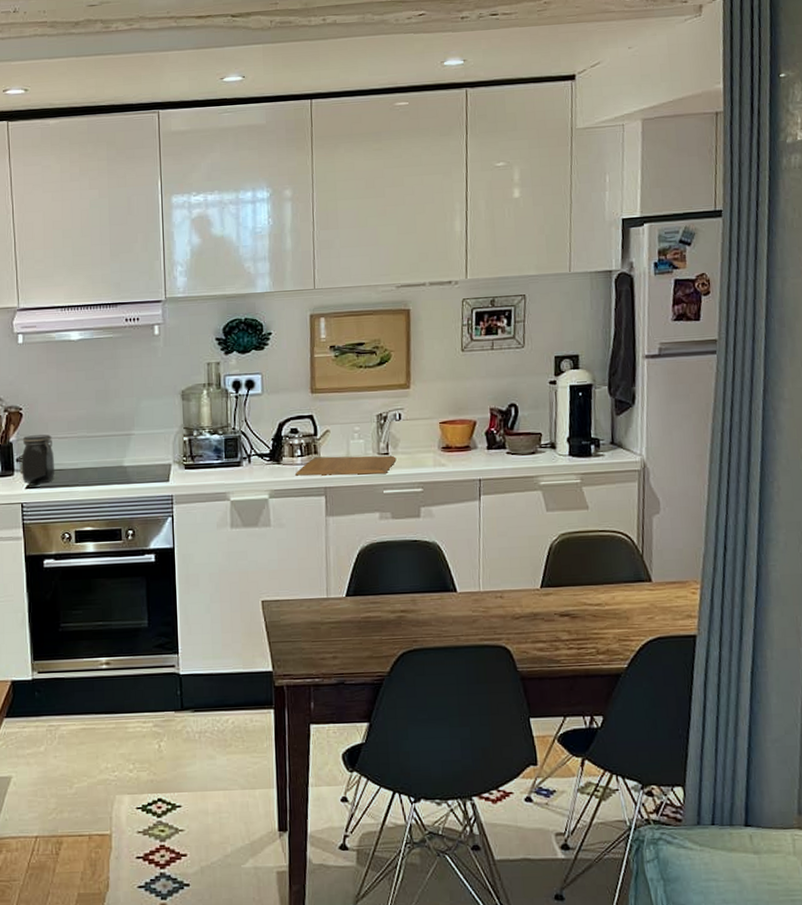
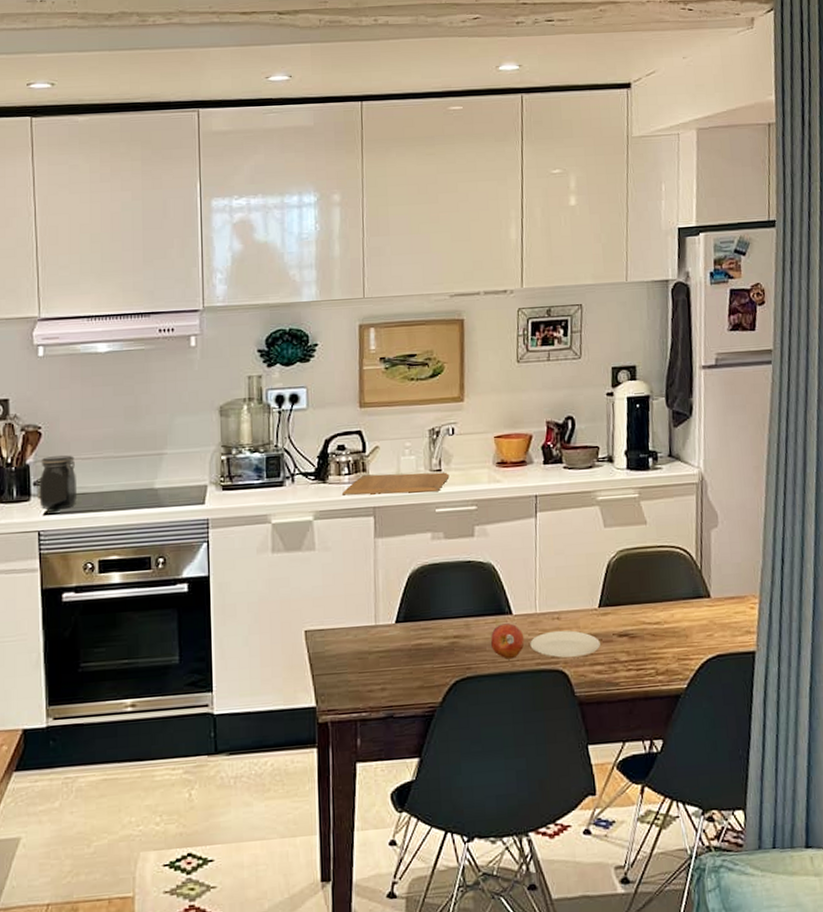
fruit: none [436,600,469,634] -> present [491,623,525,660]
plate: none [474,608,542,636] -> present [530,630,600,659]

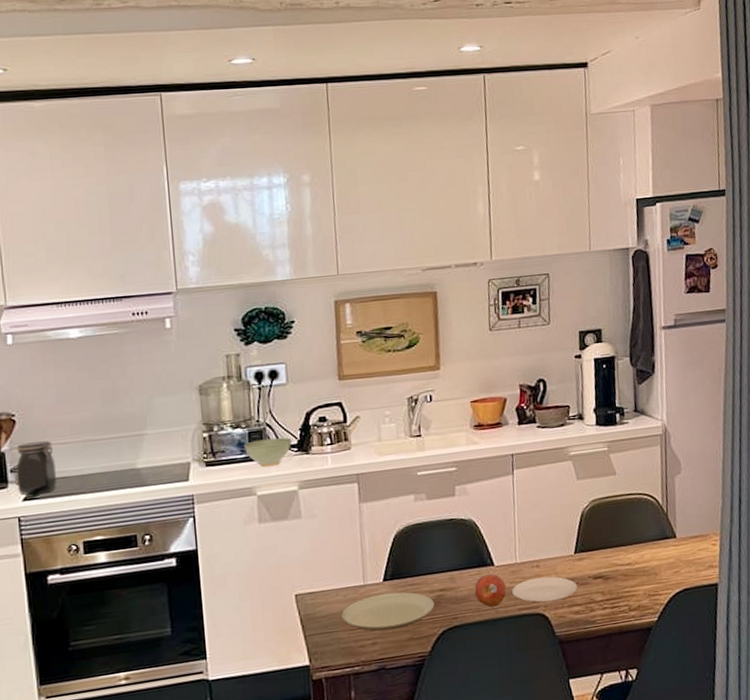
bowl: none [260,464,310,495] -> present [243,437,292,468]
chopping board: present [341,472,450,496] -> none [324,437,429,465]
plate: none [351,635,448,676] -> present [341,592,435,631]

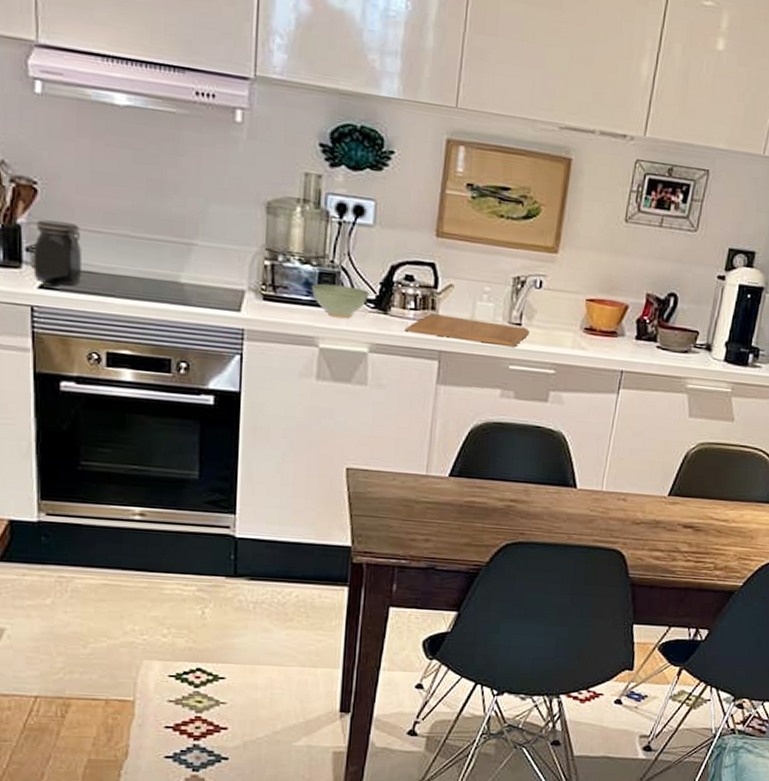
chopping board: none [324,437,429,465] -> present [404,313,530,348]
plate: present [341,592,435,631] -> none [395,489,502,531]
fruit: present [475,574,507,607] -> none [549,495,586,532]
plate: present [512,576,577,603] -> none [590,511,664,541]

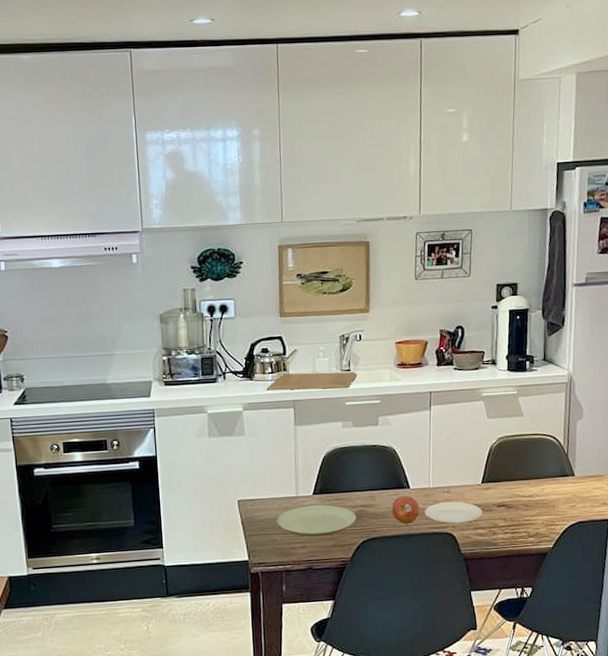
jar: present [33,219,83,286] -> none [8,354,42,401]
bowl: present [311,283,370,319] -> none [197,364,239,390]
plate: none [395,489,502,531] -> present [276,505,357,537]
fruit: none [549,495,586,532] -> present [392,495,420,524]
plate: none [590,511,664,541] -> present [424,501,482,524]

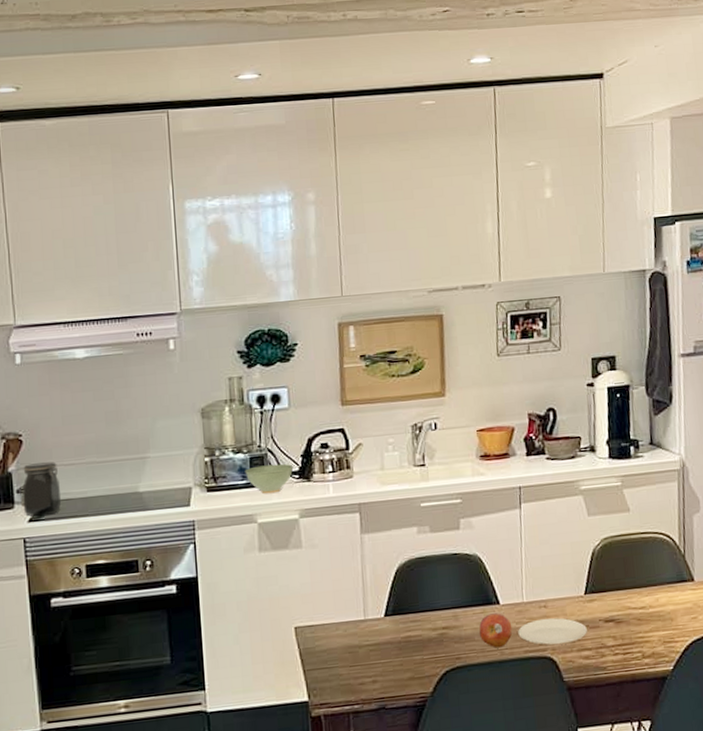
jar: none [8,354,42,401] -> present [22,461,62,518]
bowl: none [197,364,239,390] -> present [244,464,294,495]
chopping board: present [266,372,357,391] -> none [326,466,434,493]
plate: present [276,505,357,537] -> none [341,628,437,669]

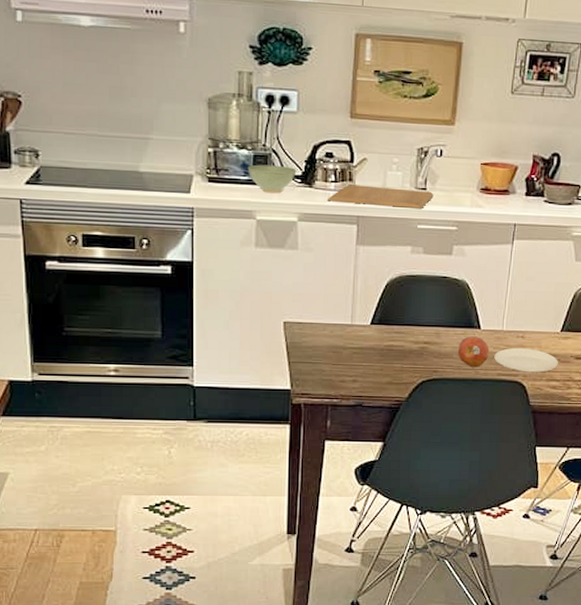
jar: present [22,461,62,518] -> none [20,125,60,181]
chopping board: none [326,466,434,493] -> present [326,184,434,210]

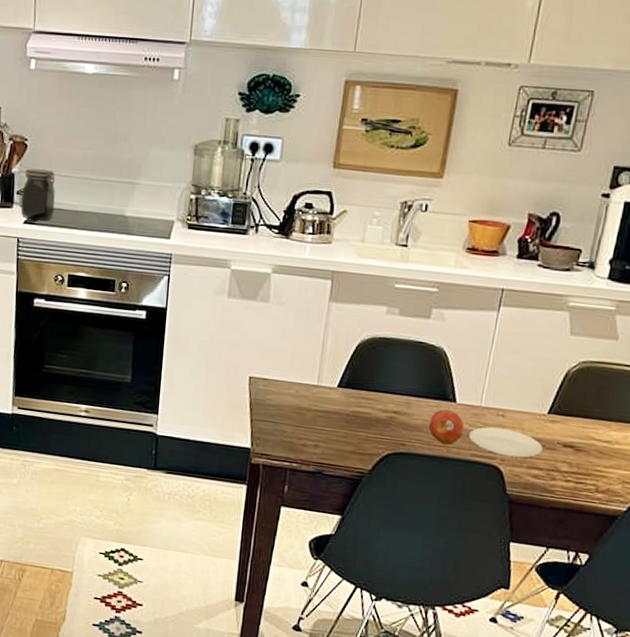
jar: none [20,125,60,181] -> present [21,168,56,221]
bowl: present [247,164,297,194] -> none [226,213,275,244]
chopping board: present [326,184,434,210] -> none [302,237,415,268]

